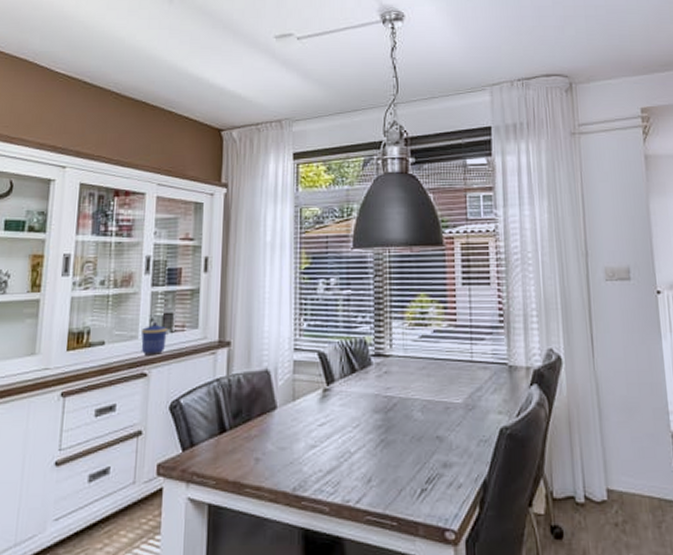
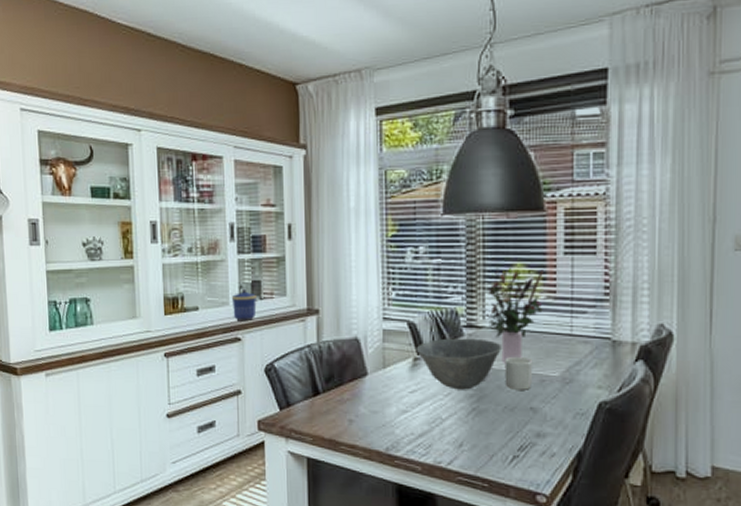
bowl: none [326,367,408,421] -> present [416,338,501,390]
bouquet: none [389,295,445,392] -> present [482,265,543,363]
mug: none [411,384,438,419] -> present [505,356,533,390]

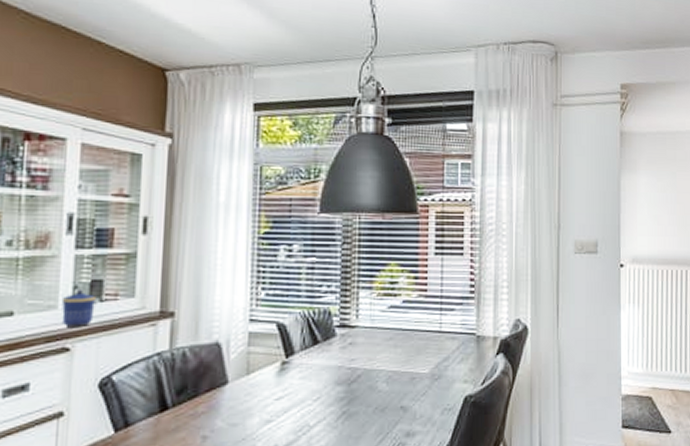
bowl: present [416,338,501,390] -> none [284,338,374,394]
bouquet: present [482,265,543,363] -> none [356,264,416,363]
mug: present [505,356,533,390] -> none [376,354,404,390]

